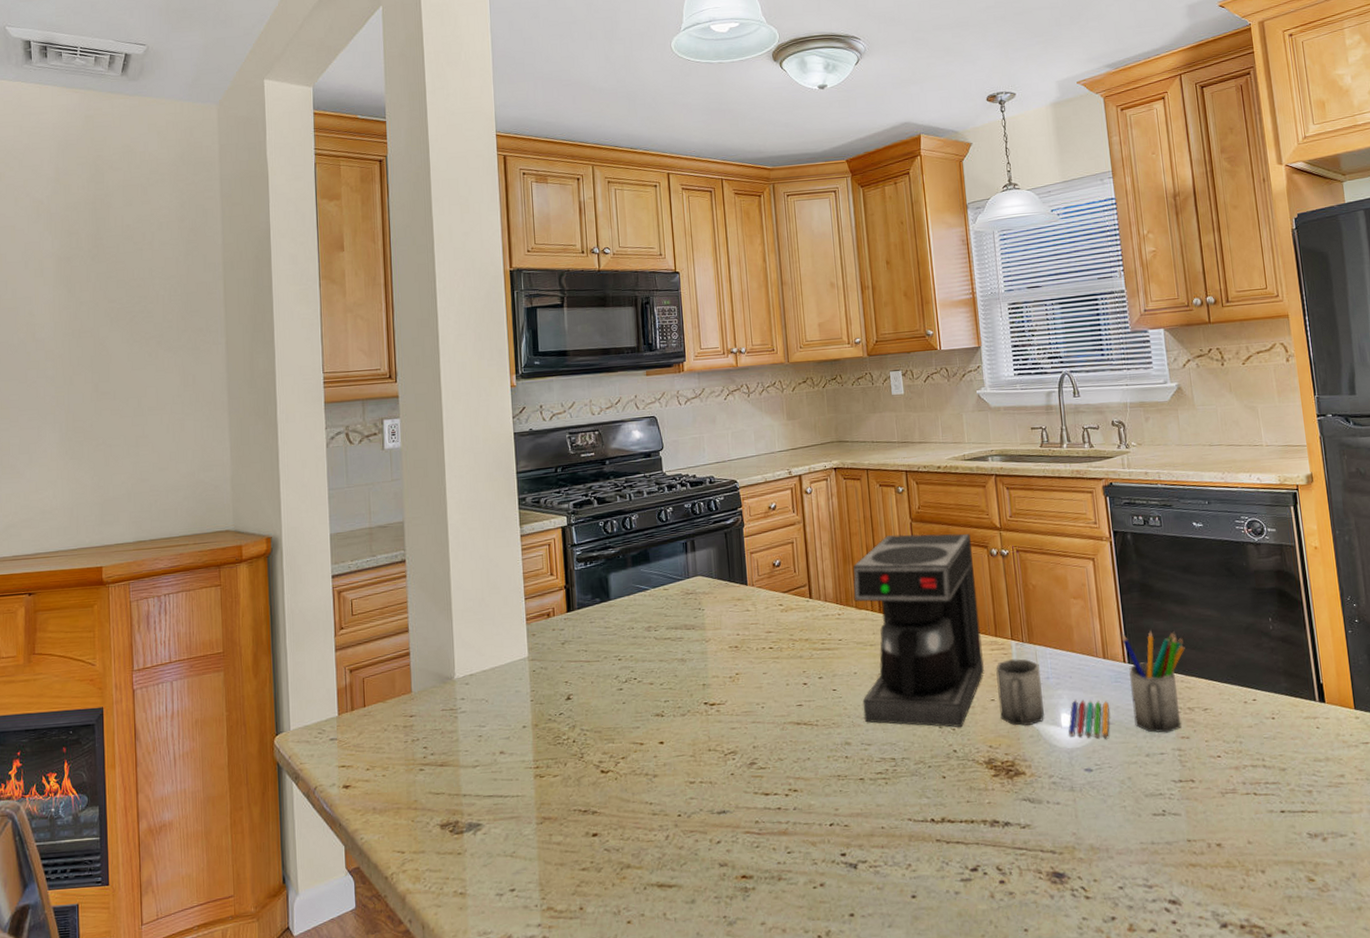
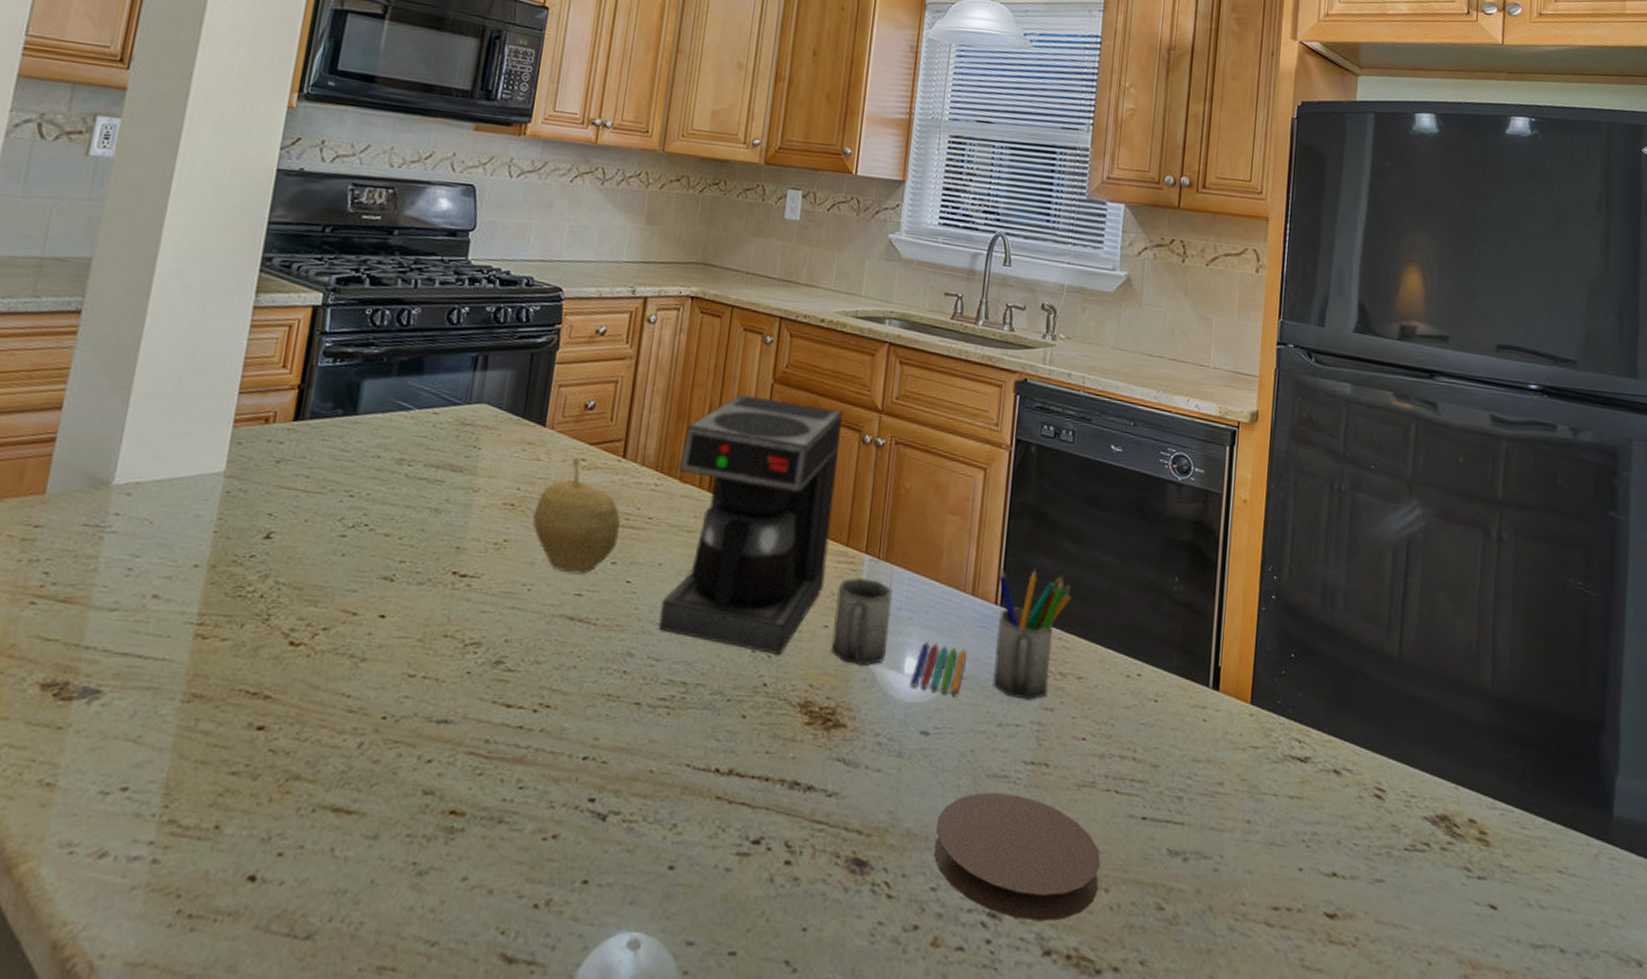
fruit: none [753,604,820,691] -> present [532,458,620,574]
coaster: none [1112,807,1256,903] -> present [934,792,1101,921]

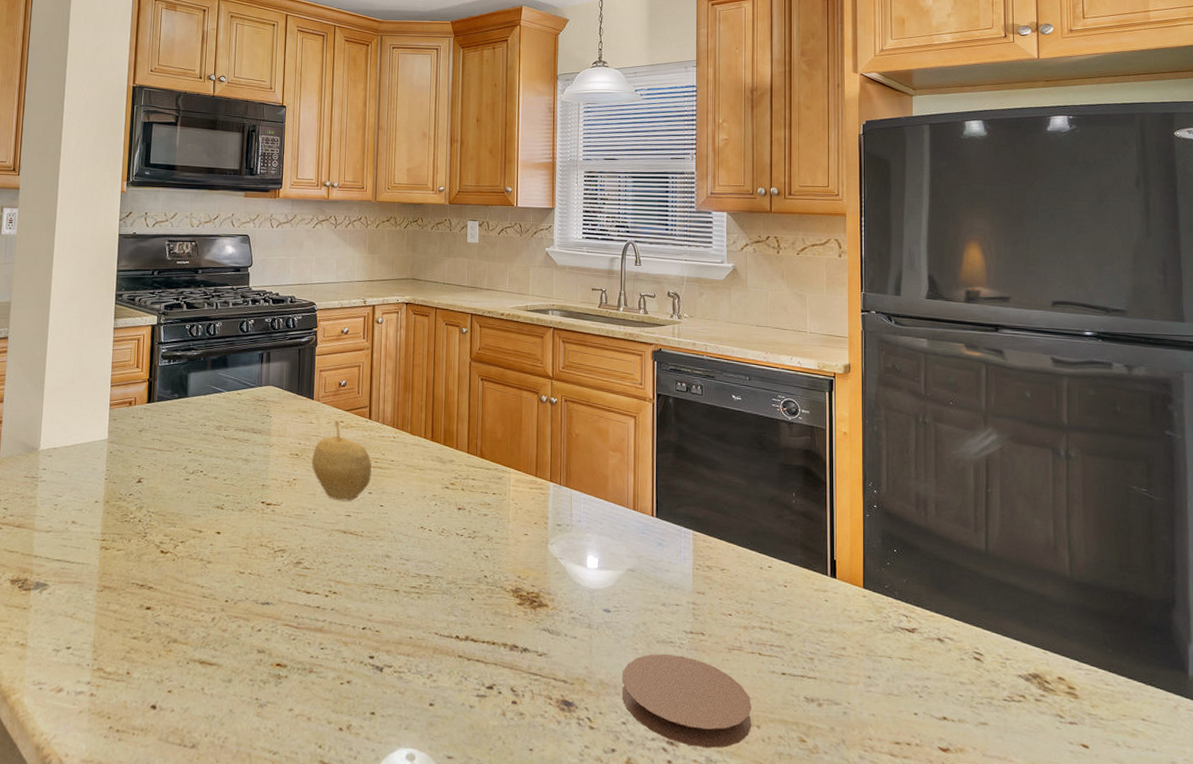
coffee maker: present [658,395,1074,701] -> none [405,371,712,587]

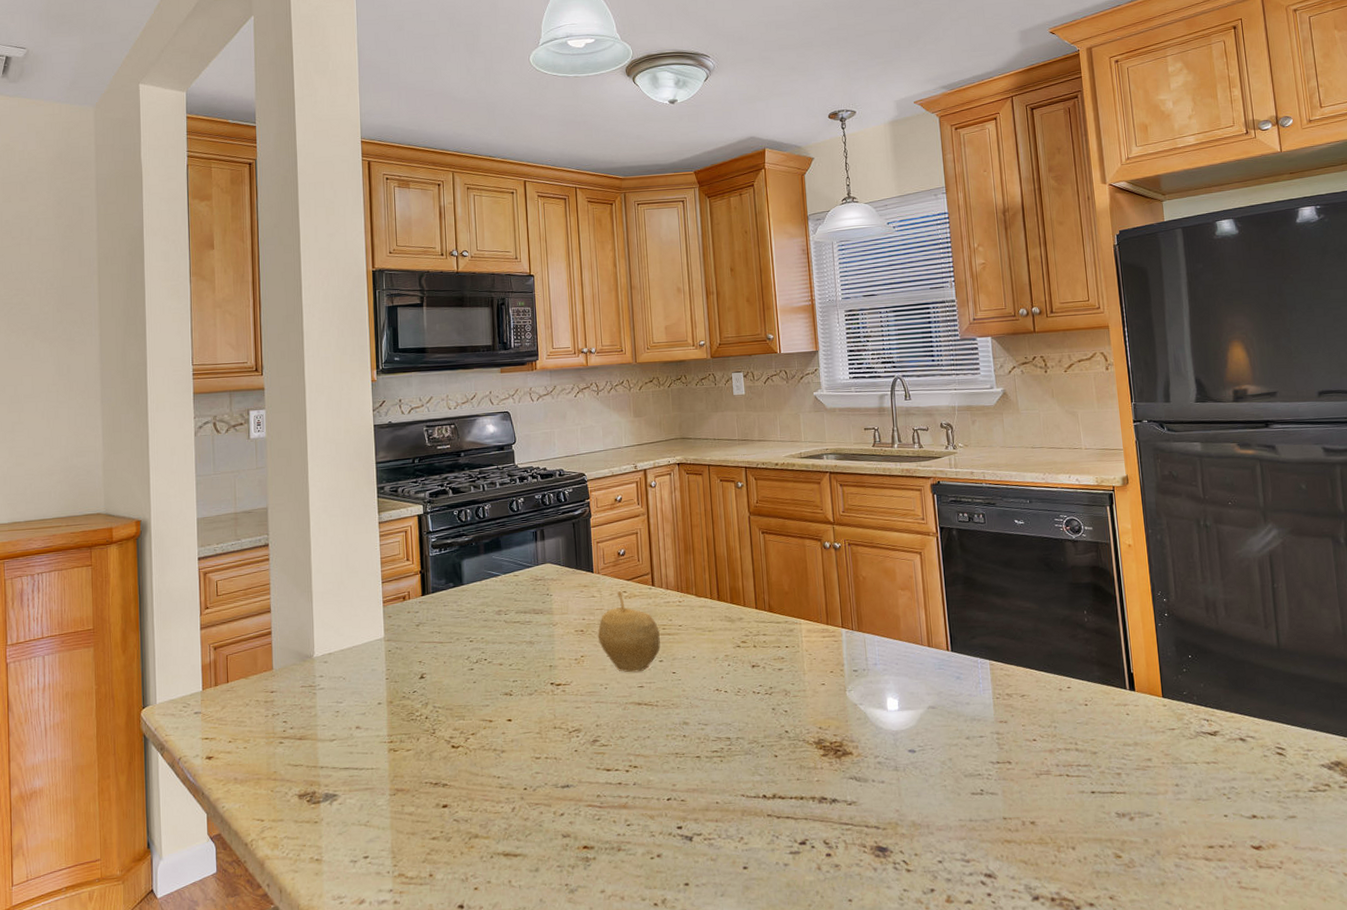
coaster: present [622,653,752,748] -> none [933,786,1067,876]

